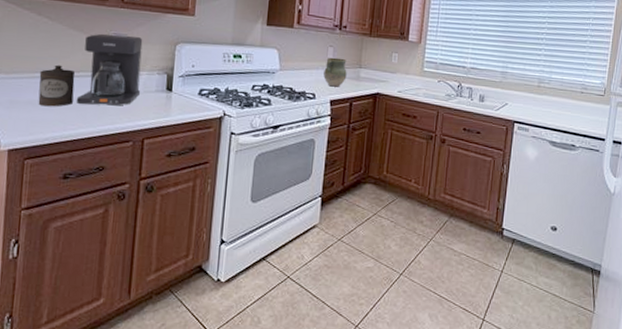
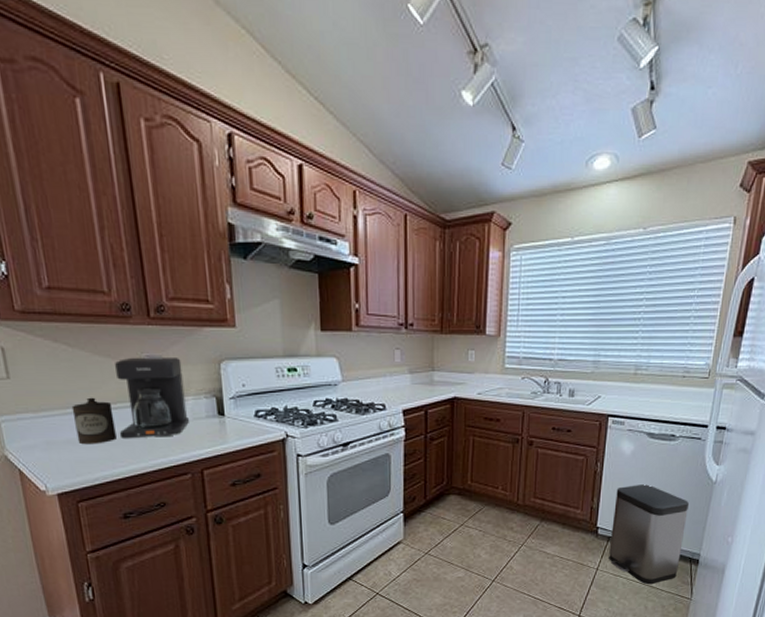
ceramic jug: present [323,57,347,87] -> none [392,361,419,395]
pedal bin: none [513,189,589,293] -> present [609,484,689,585]

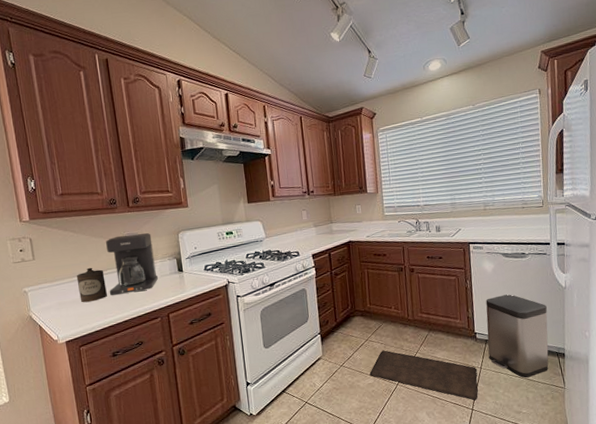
doormat: none [460,539,593,606] -> present [369,350,479,401]

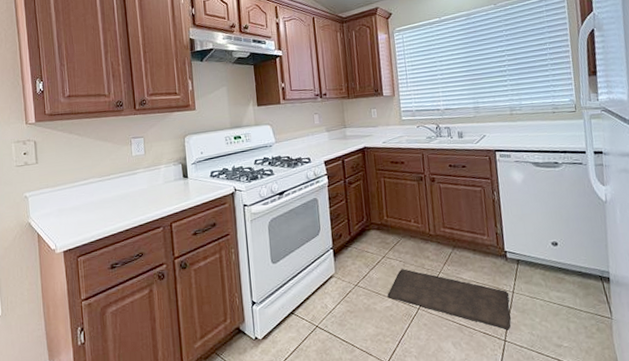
canister: present [76,267,107,303] -> none [78,172,109,210]
coffee maker: present [106,232,159,296] -> none [110,136,163,203]
pedal bin: present [486,294,549,378] -> none [516,208,592,305]

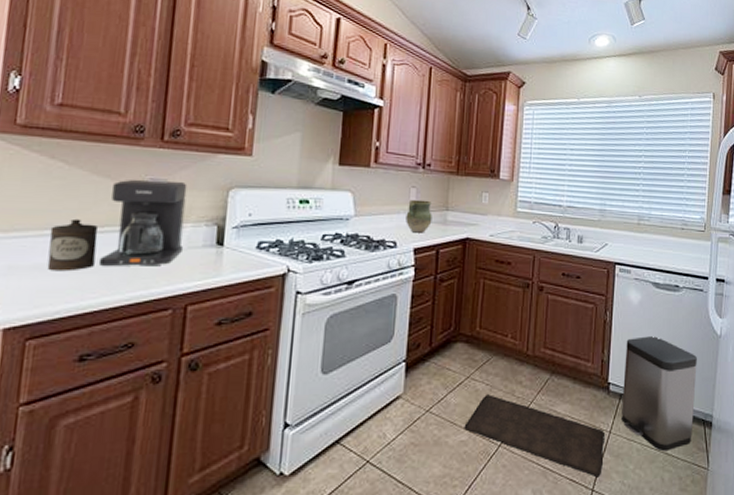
canister: none [78,172,109,210] -> present [47,218,99,272]
coffee maker: none [110,136,163,203] -> present [98,179,188,267]
ceramic jug: none [314,122,335,149] -> present [406,199,432,233]
pedal bin: none [516,208,592,305] -> present [622,336,697,452]

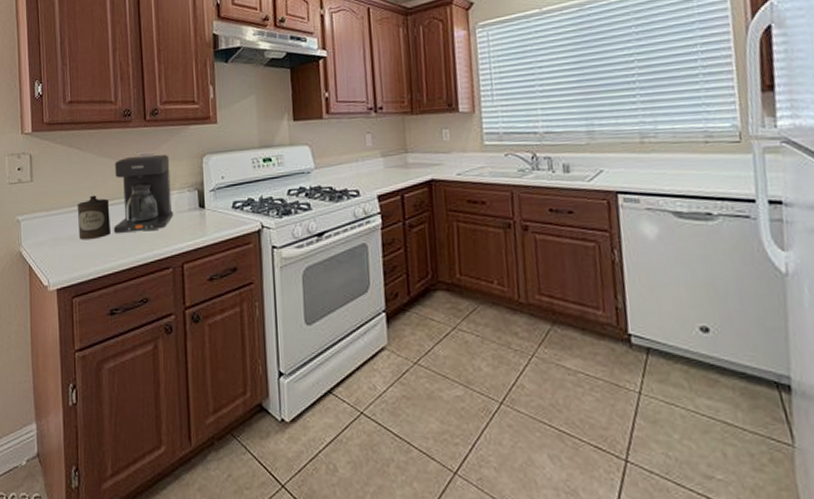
ceramic jug: present [406,199,432,233] -> none [365,144,392,180]
doormat: present [464,394,606,478] -> none [457,347,637,446]
pedal bin: present [622,336,697,452] -> none [646,277,762,420]

